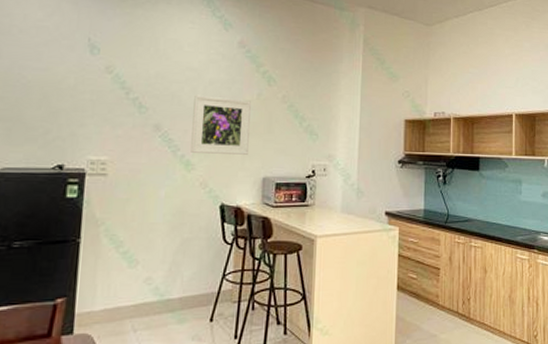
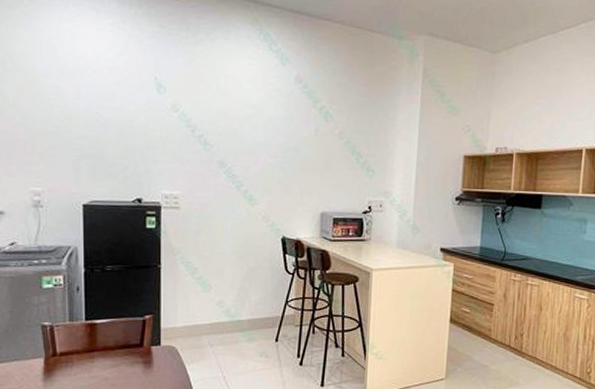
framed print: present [191,94,251,155] -> none [253,131,309,191]

